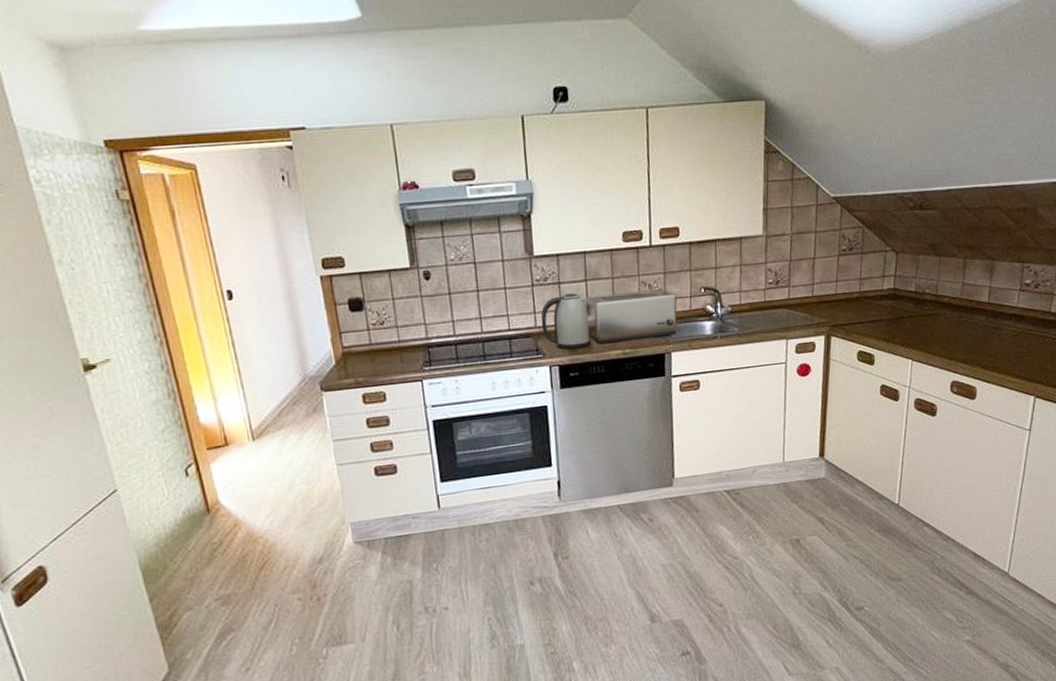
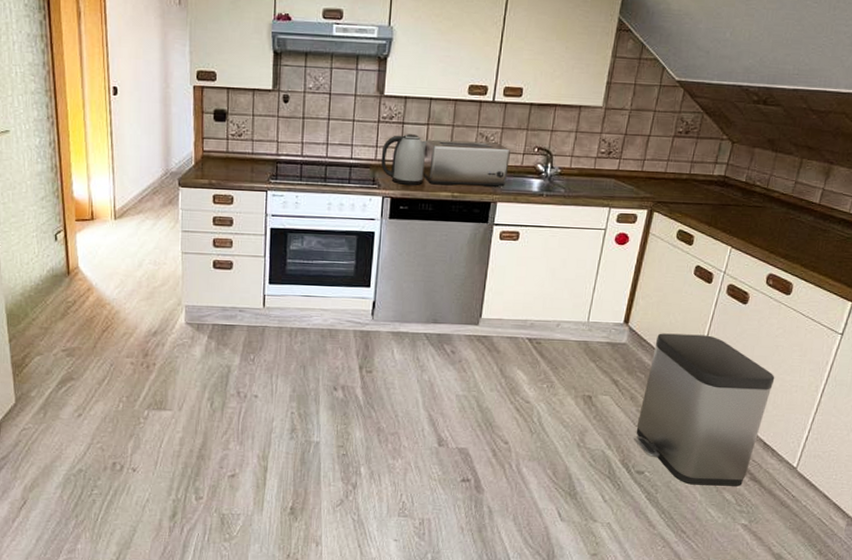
pedal bin: none [847,454,974,611] -> present [633,333,775,486]

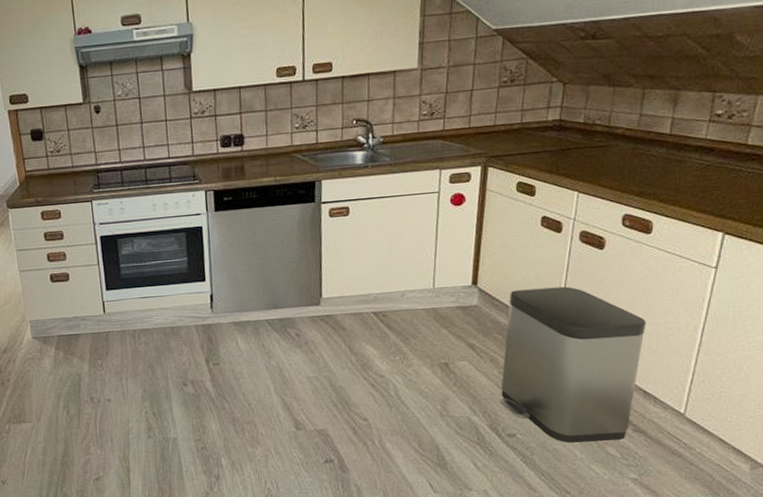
kettle: present [380,134,427,185] -> none [198,125,244,176]
toaster: present [422,139,510,187] -> none [240,121,329,172]

